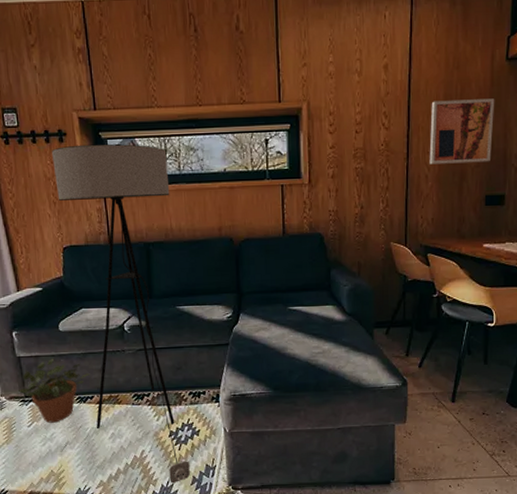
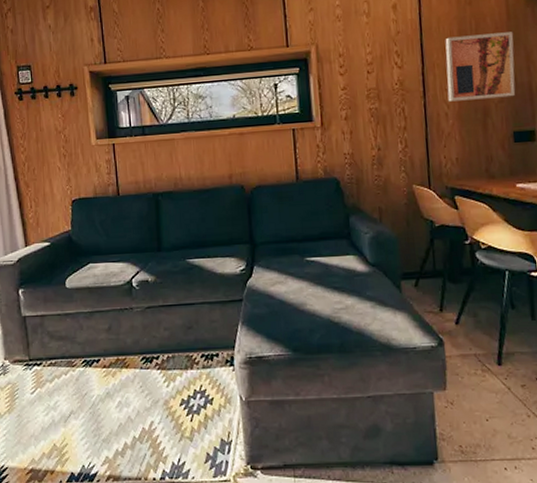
potted plant: present [19,359,90,423] -> none [23,318,97,390]
floor lamp: present [51,143,190,484] -> none [62,95,203,461]

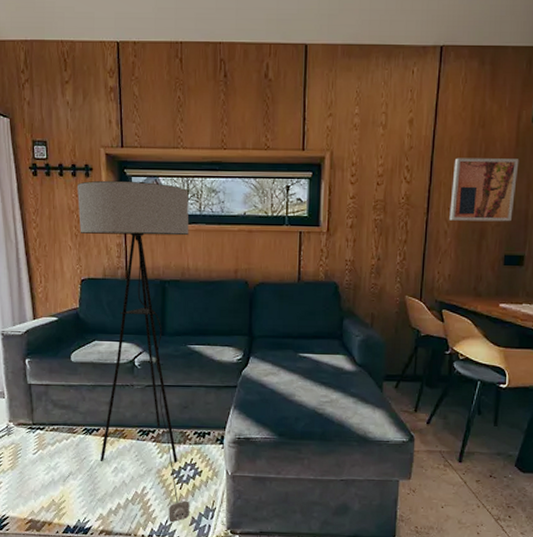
floor lamp: none [62,95,203,461] -> present [76,180,189,523]

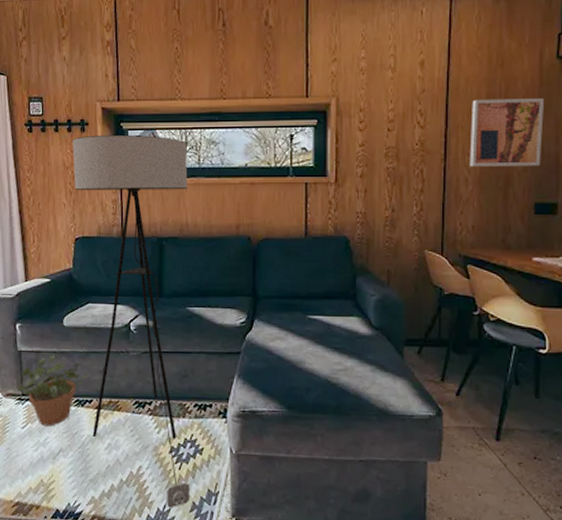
potted plant: none [27,388,98,452] -> present [16,356,91,426]

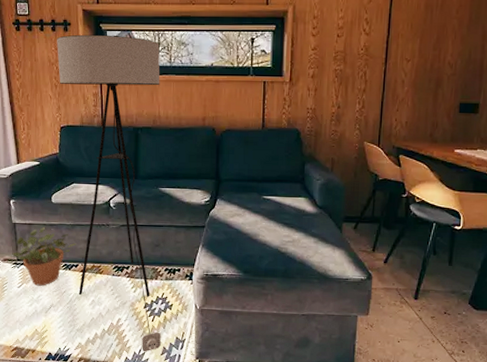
wall art: present [469,98,545,167] -> none [406,10,475,71]

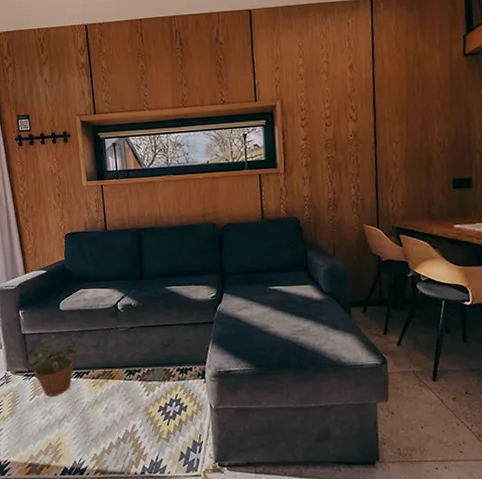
floor lamp: present [56,34,161,352] -> none [57,142,178,459]

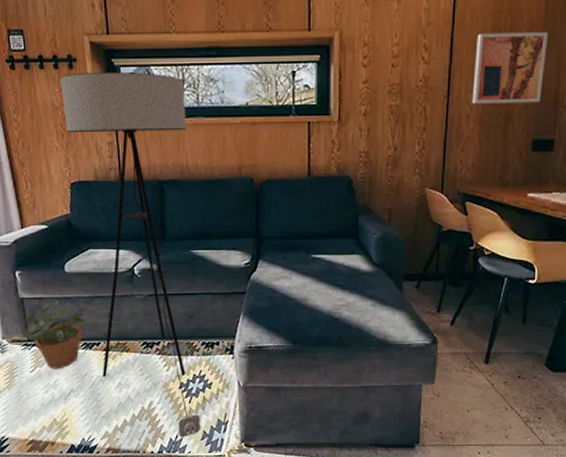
floor lamp: none [57,142,178,459] -> present [59,71,200,438]
wall art: none [395,90,456,152] -> present [472,32,549,104]

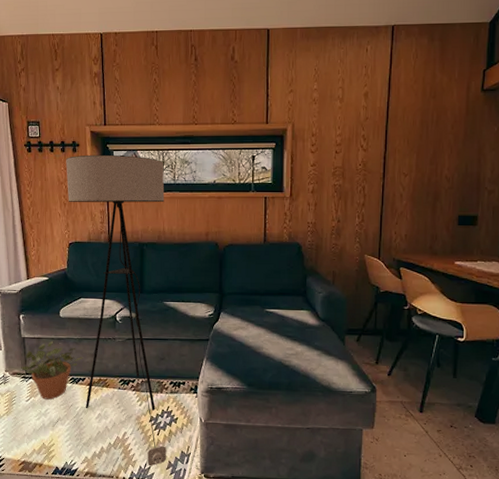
wall art: present [472,32,549,104] -> none [404,126,470,185]

